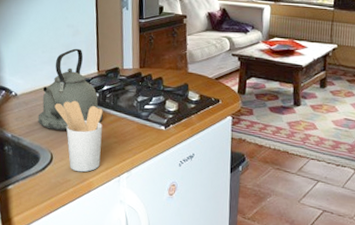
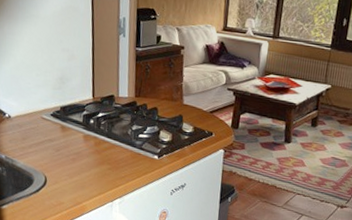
kettle: present [37,48,103,131] -> none [31,73,97,155]
utensil holder: present [55,100,103,173] -> none [49,125,98,196]

